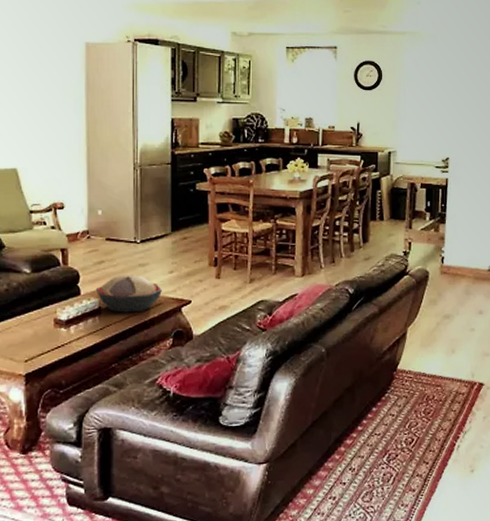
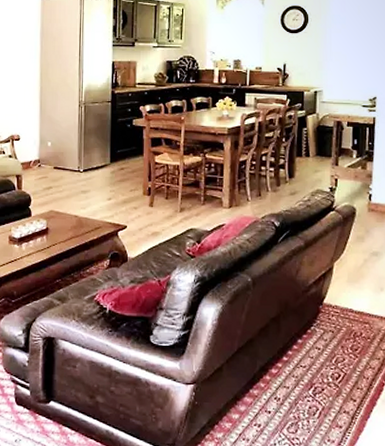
decorative bowl: present [95,275,163,313] -> none [44,200,102,234]

